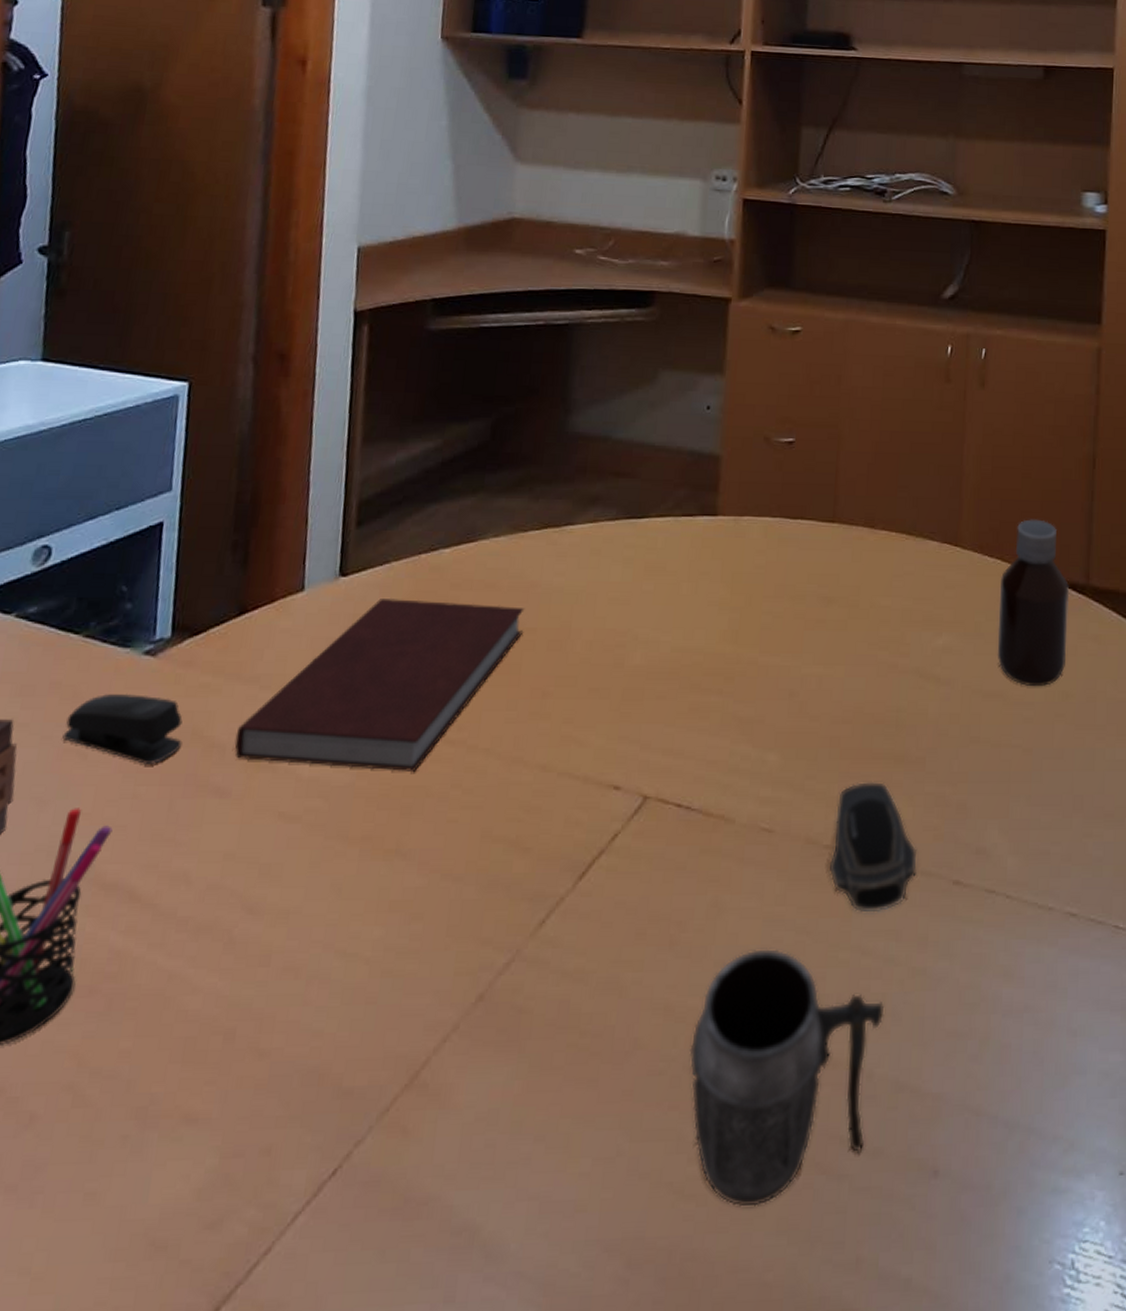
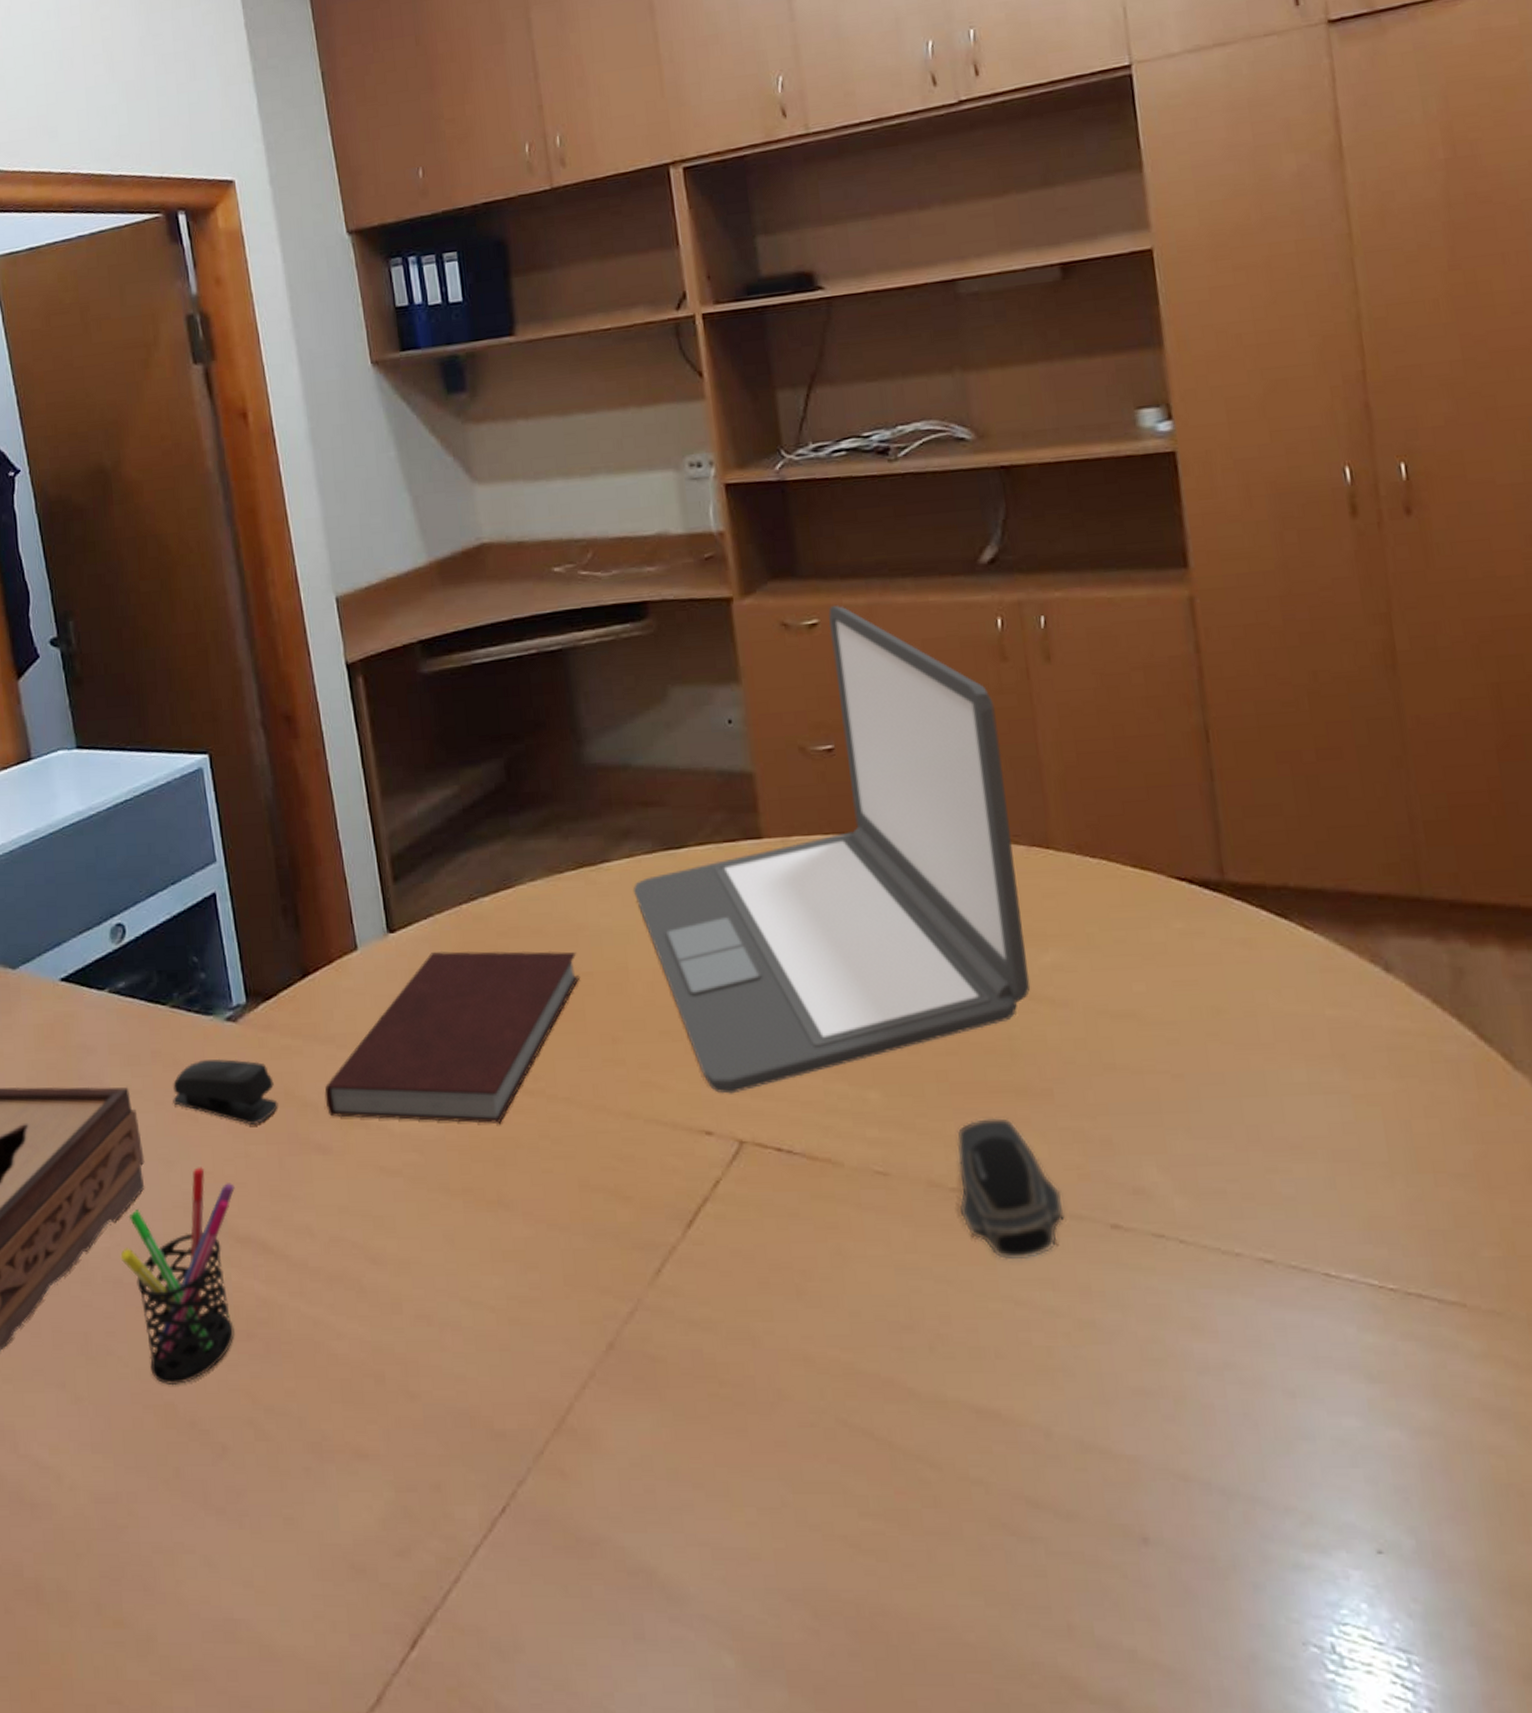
laptop: none [590,316,934,751] -> present [632,605,1031,1094]
mug: present [689,947,885,1207] -> none [838,1297,1056,1565]
bottle: present [997,519,1070,687] -> none [1110,809,1210,1004]

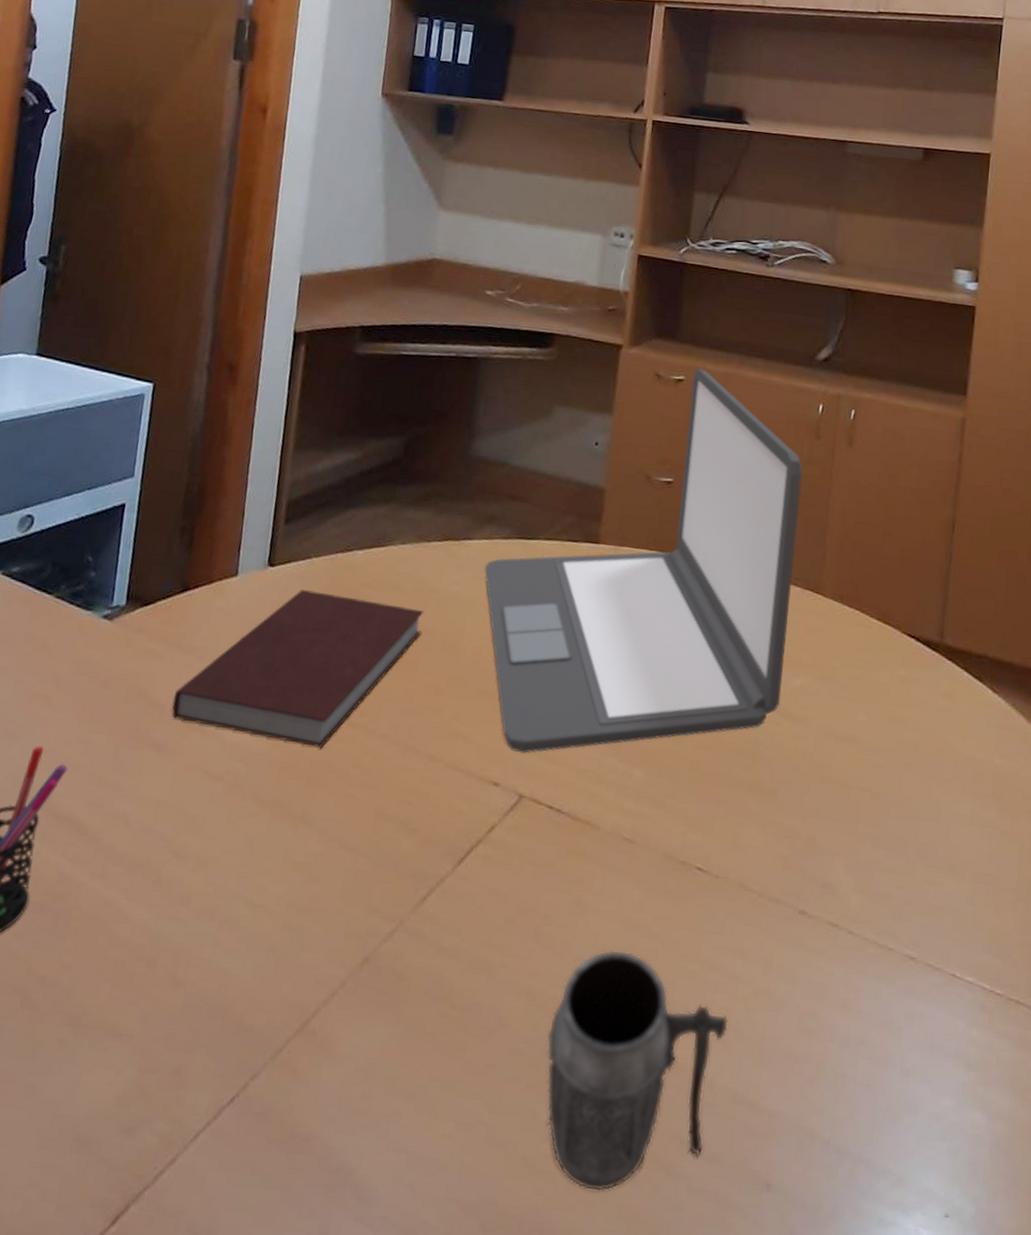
stapler: present [173,1058,278,1125] -> none [32,649,130,715]
mug: none [838,1297,1056,1565] -> present [546,949,729,1192]
computer mouse: present [956,1116,1065,1260] -> none [683,805,767,931]

